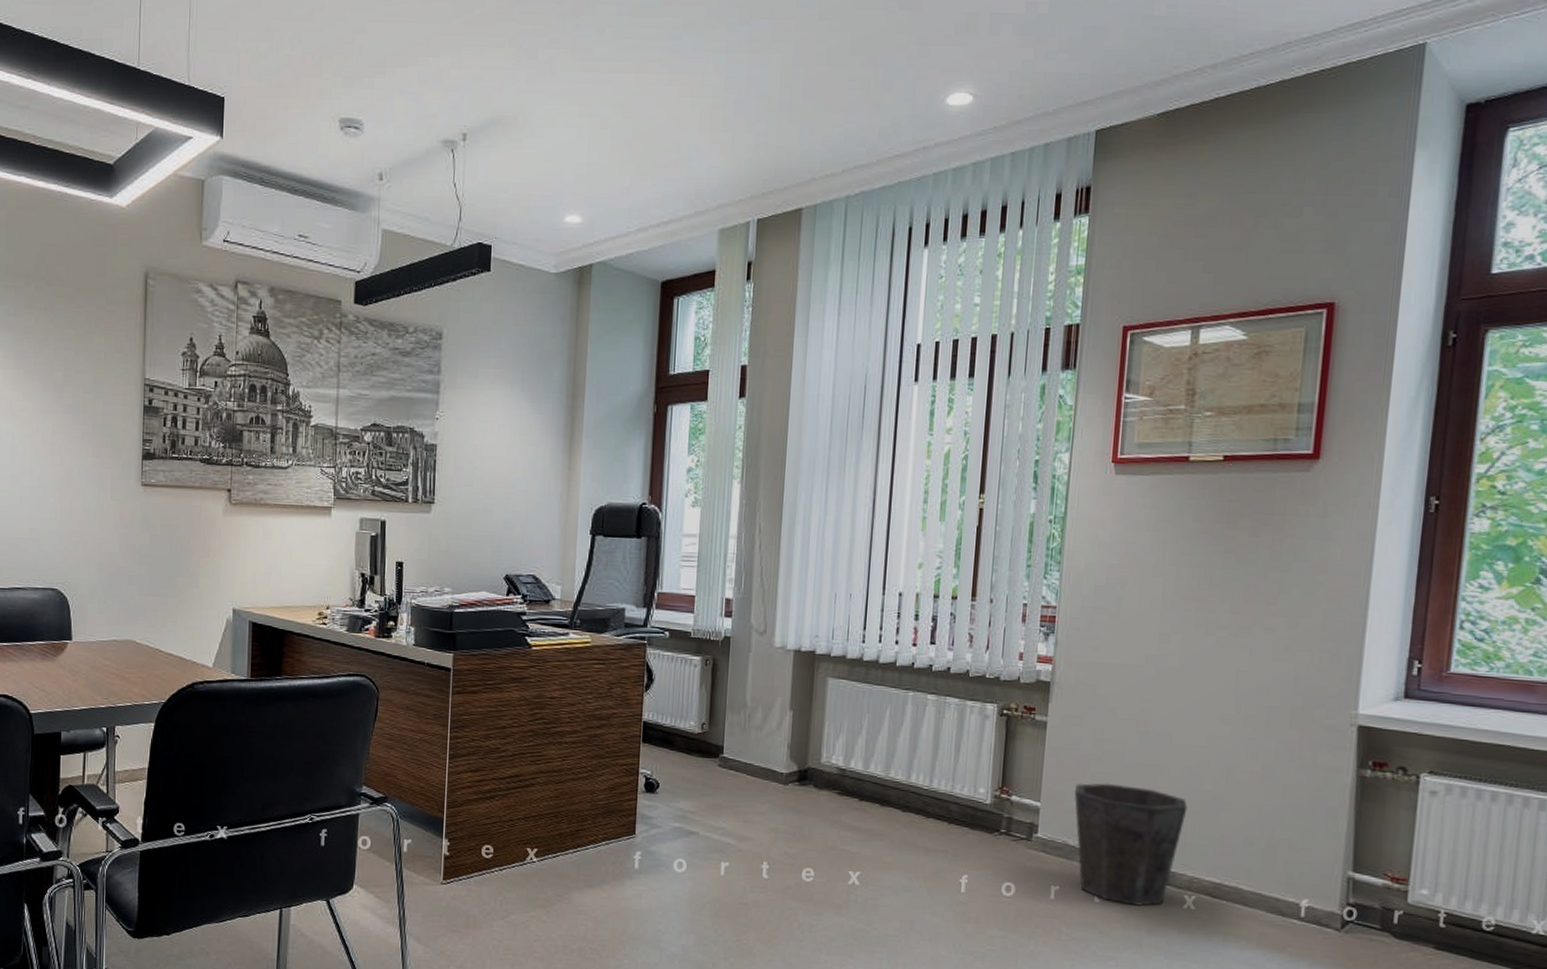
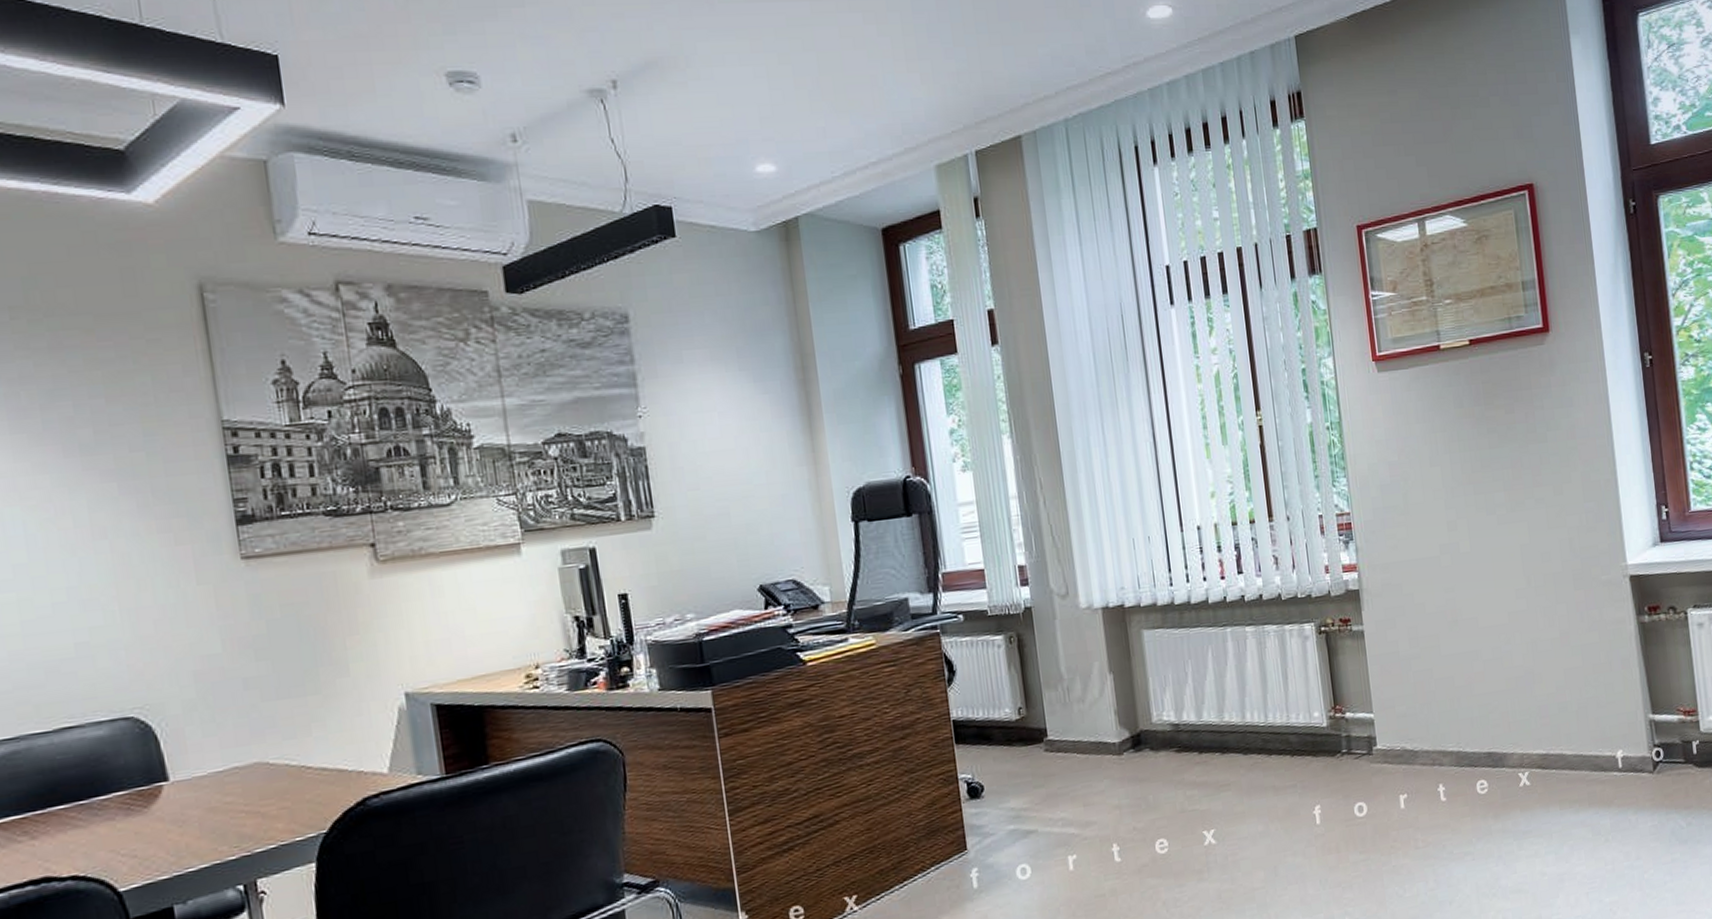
waste bin: present [1074,783,1188,906] -> none [1402,675,1505,797]

